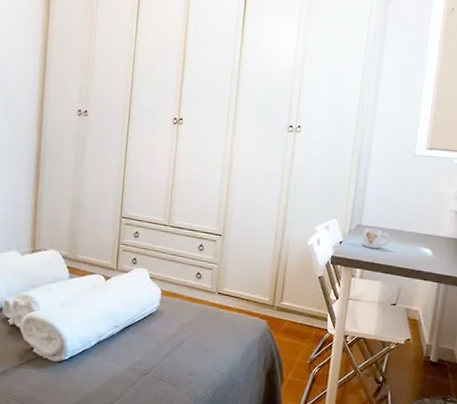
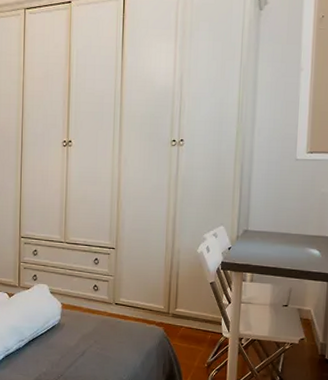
mug: present [361,228,390,249] -> none [249,232,277,253]

